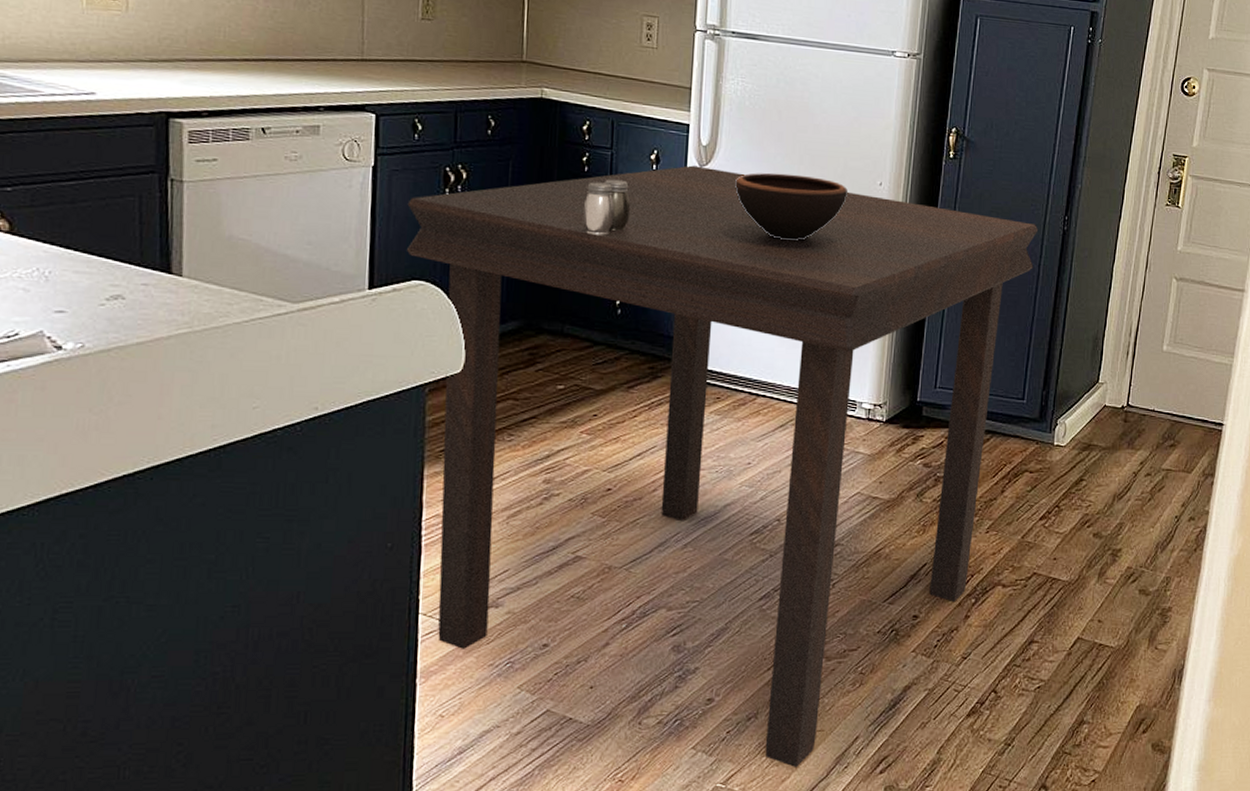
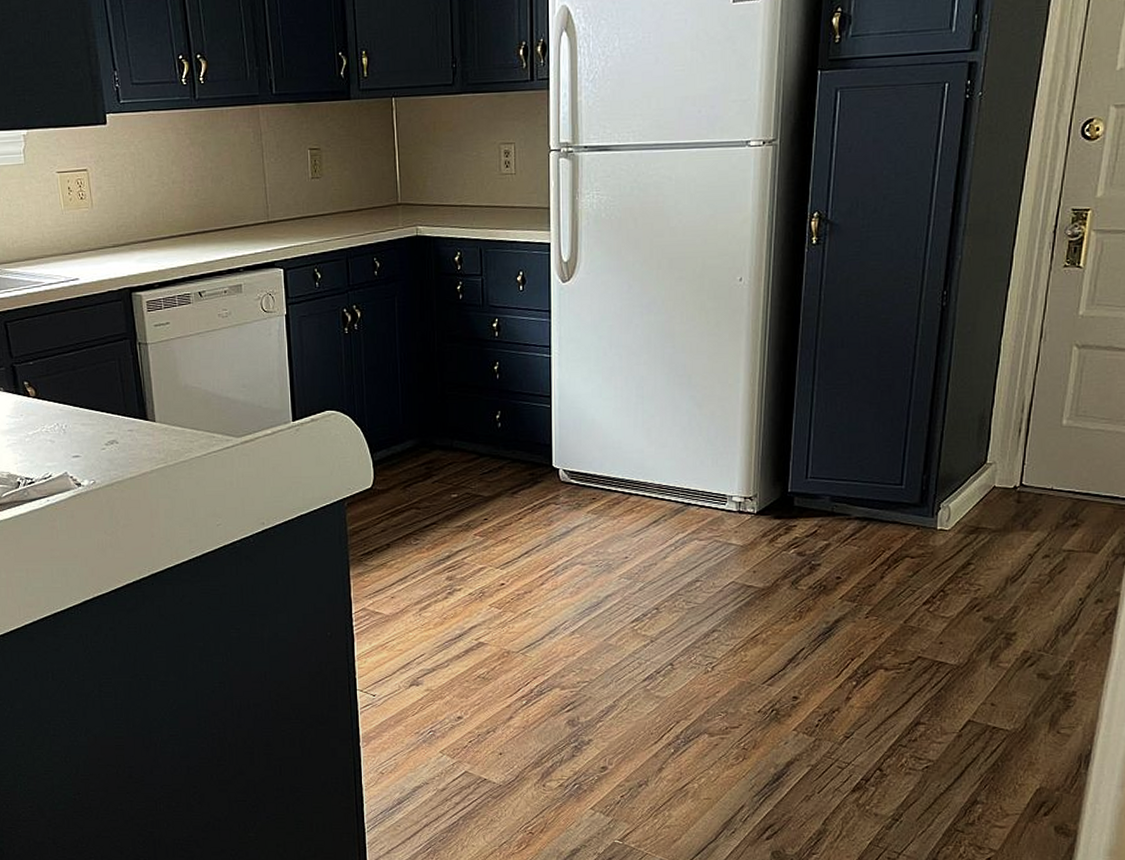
dining table: present [407,165,1039,769] -> none [316,282,914,831]
salt and pepper shaker: present [582,179,631,236] -> none [461,303,503,357]
bowl: present [735,172,848,241] -> none [597,279,707,345]

